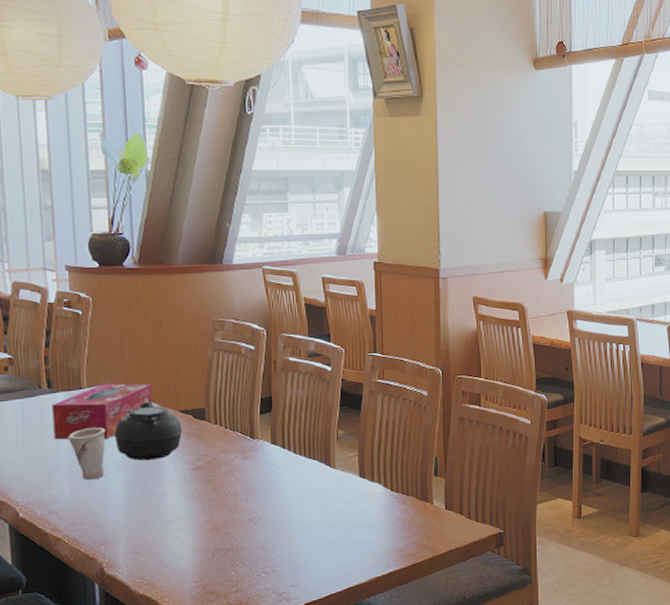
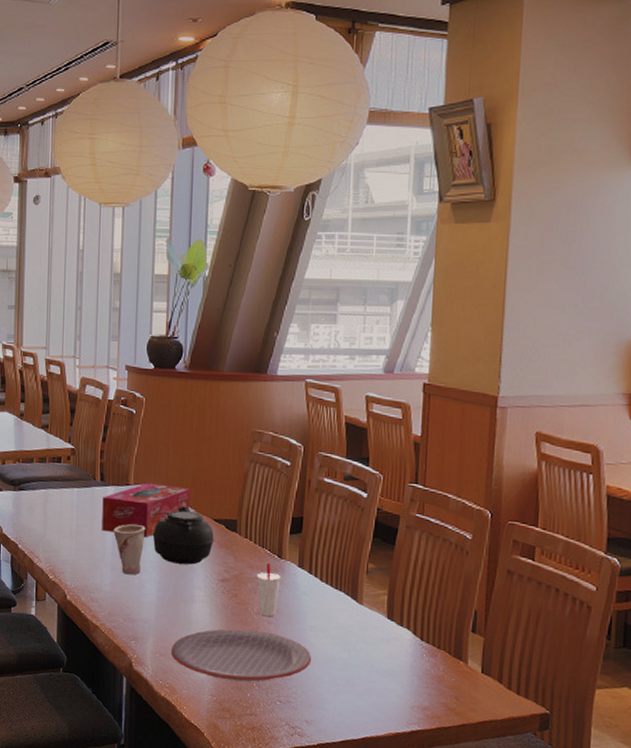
plate: none [146,510,293,565] -> present [170,628,312,682]
cup: none [231,444,255,496] -> present [257,562,281,617]

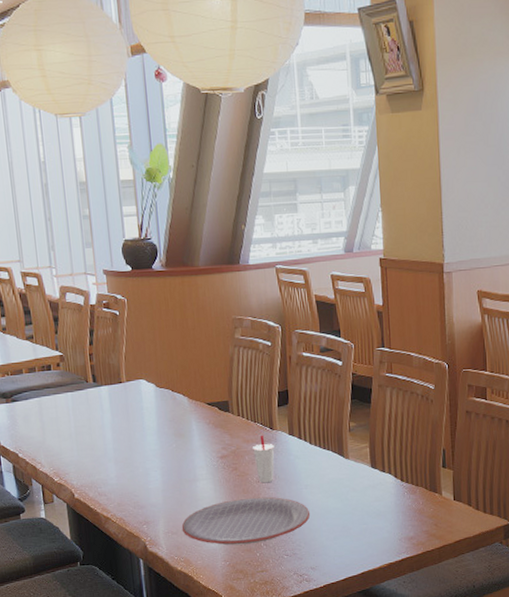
tissue box: present [102,483,190,537] -> none [97,377,182,429]
cup: present [113,523,146,575] -> none [112,418,144,466]
teapot: present [152,506,214,565] -> none [147,395,209,449]

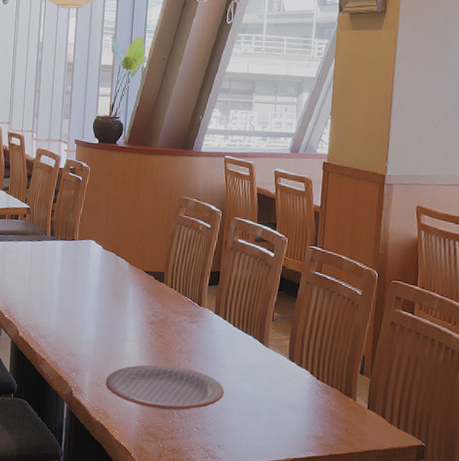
cup: present [253,435,275,483] -> none [180,309,200,356]

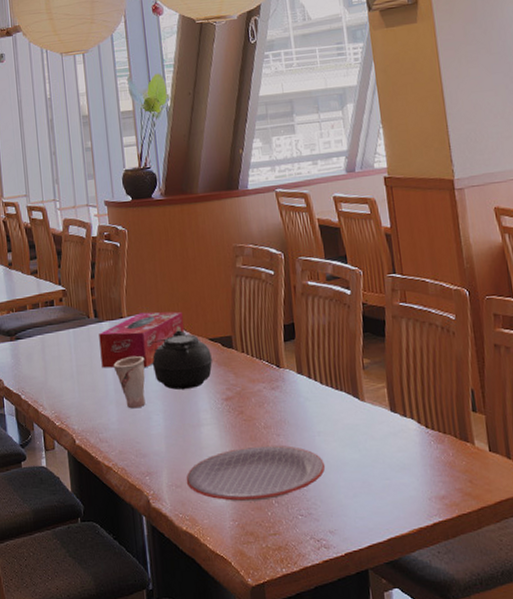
tissue box: none [50,239,126,284] -> present [99,311,184,368]
cup: none [60,272,88,317] -> present [113,355,145,409]
teapot: none [93,259,145,309] -> present [148,330,212,390]

